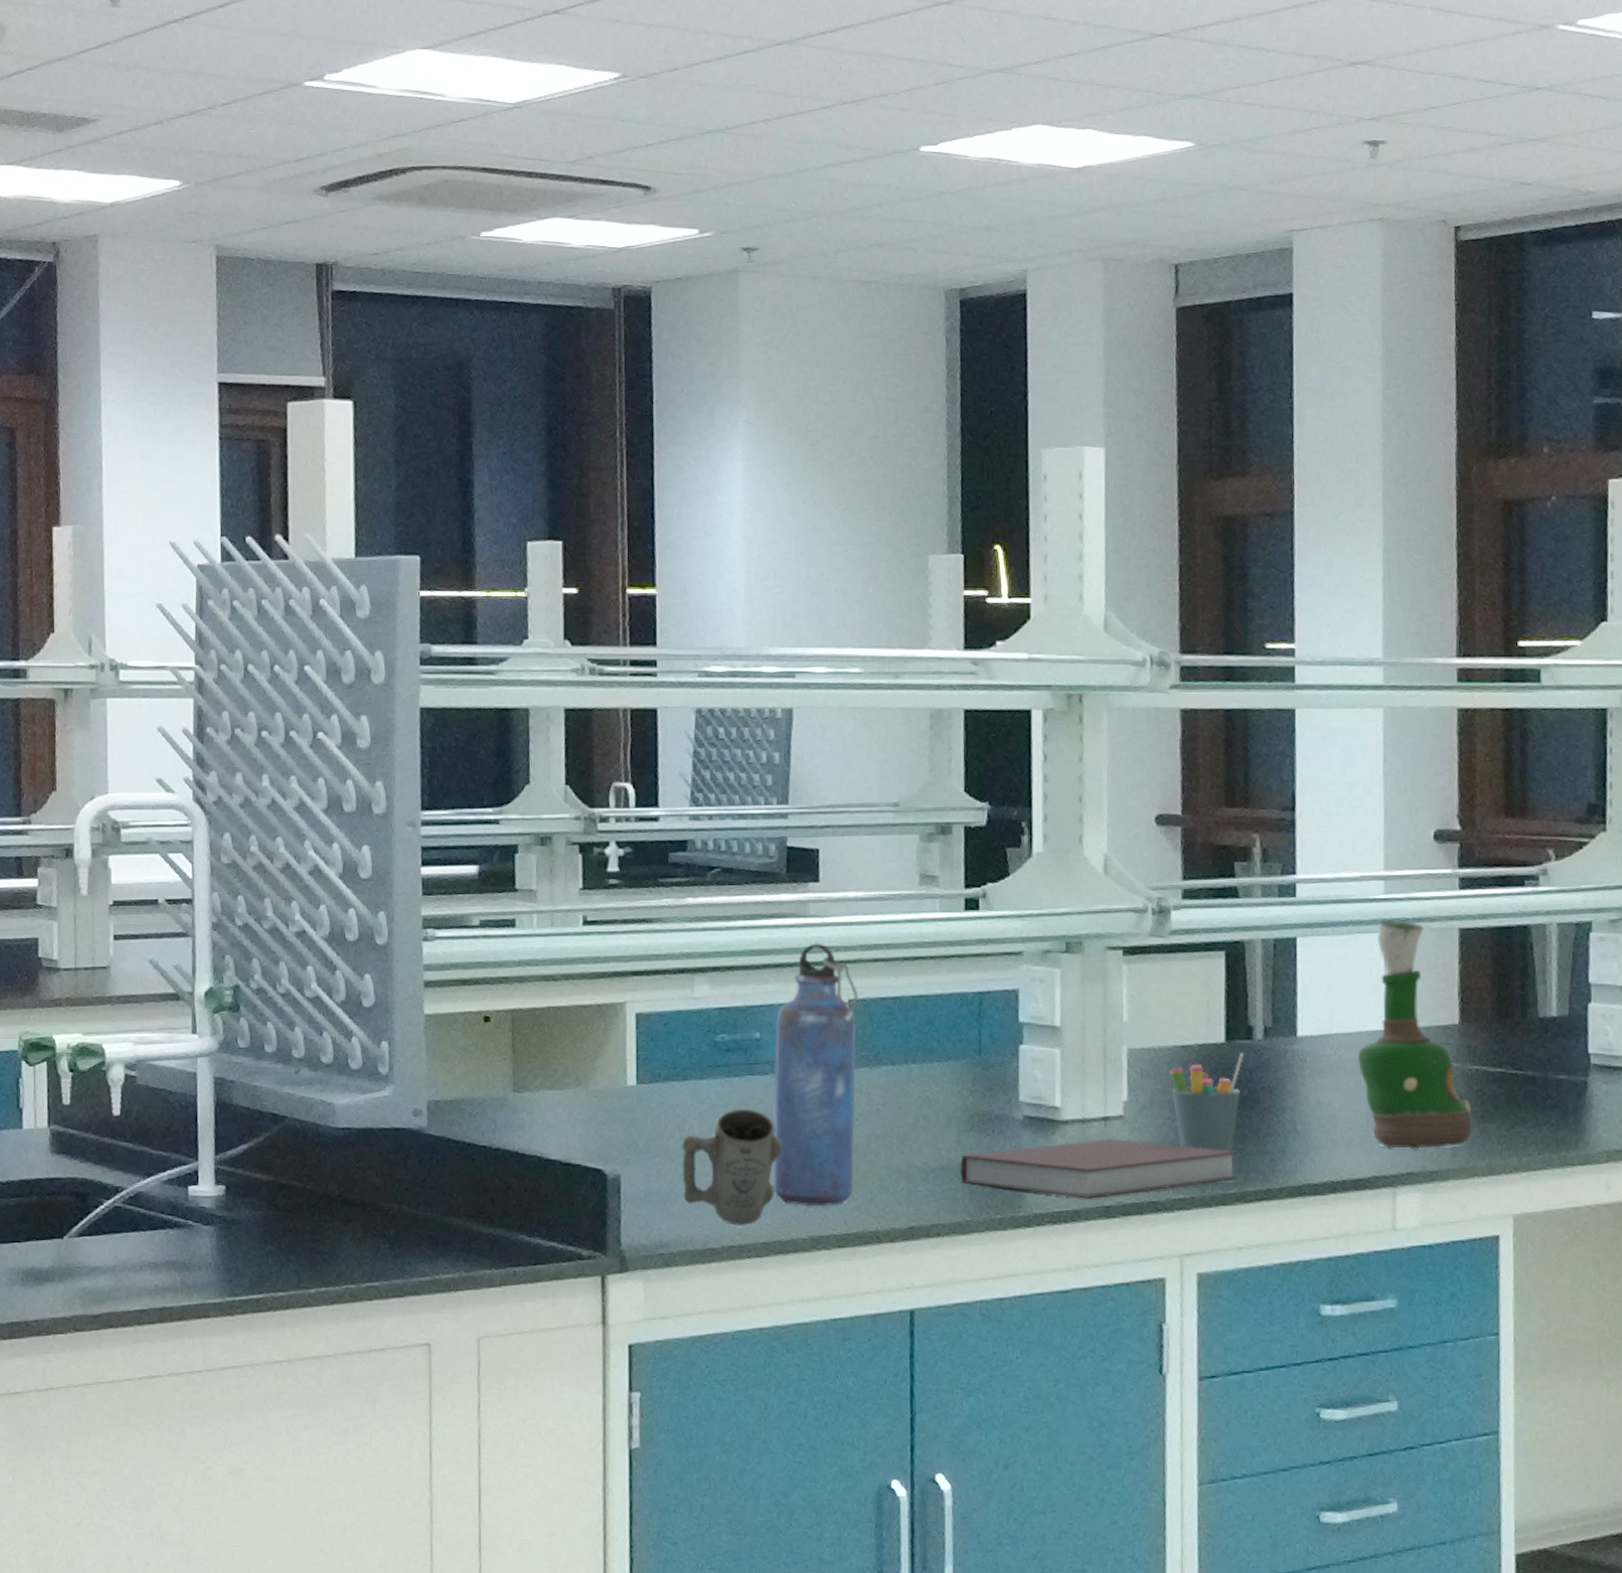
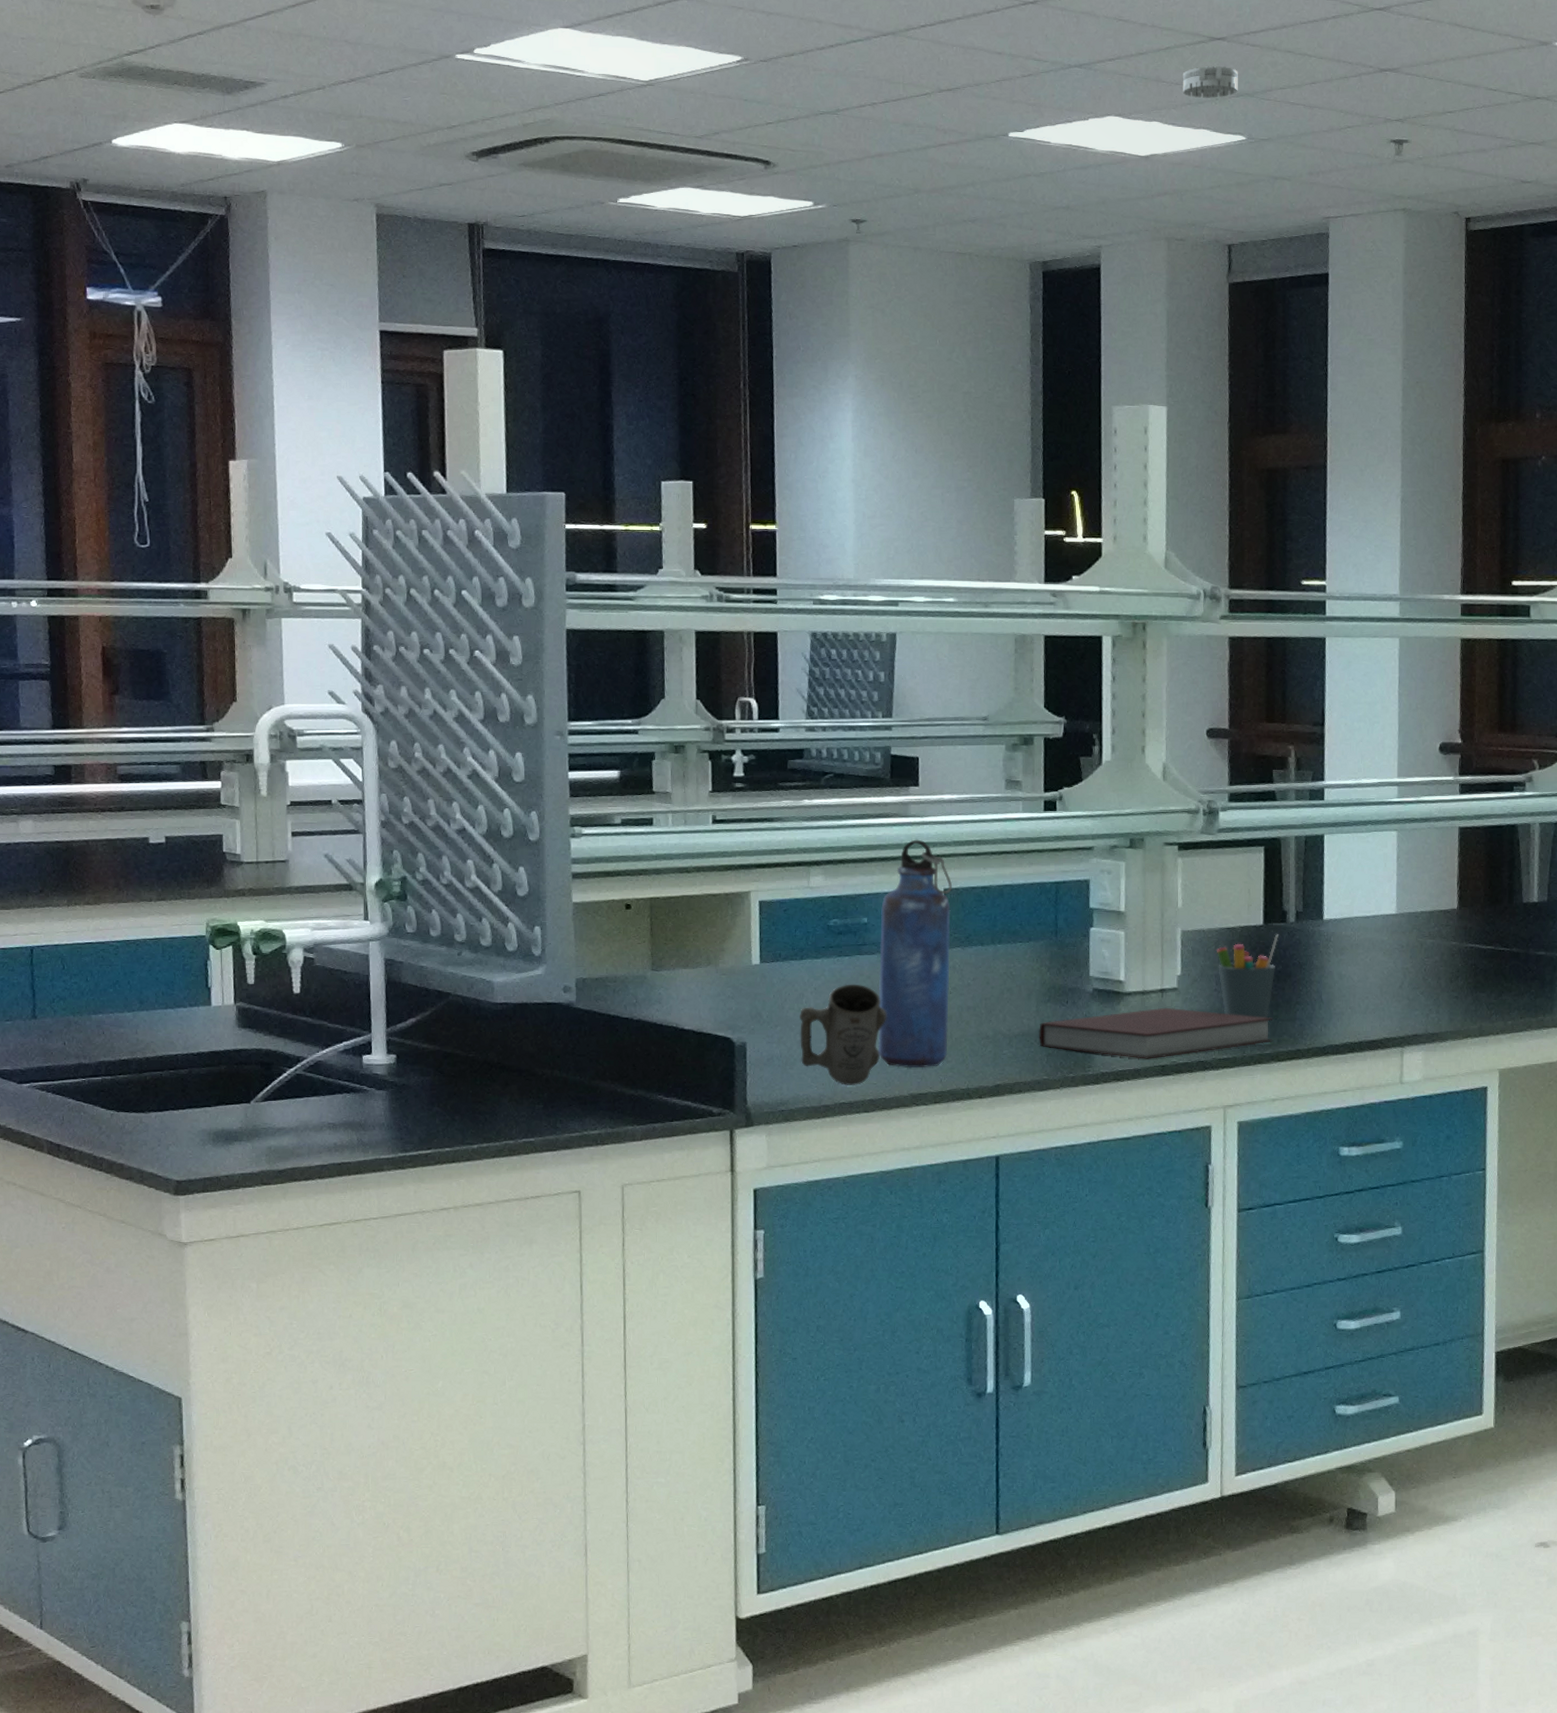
smoke detector: none [1119,65,1184,101] -> present [1182,65,1238,98]
grog bottle: present [1357,920,1473,1150] -> none [1373,820,1468,1016]

